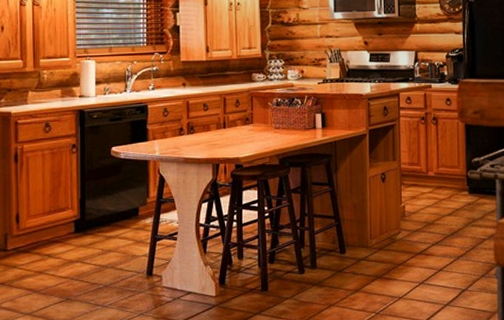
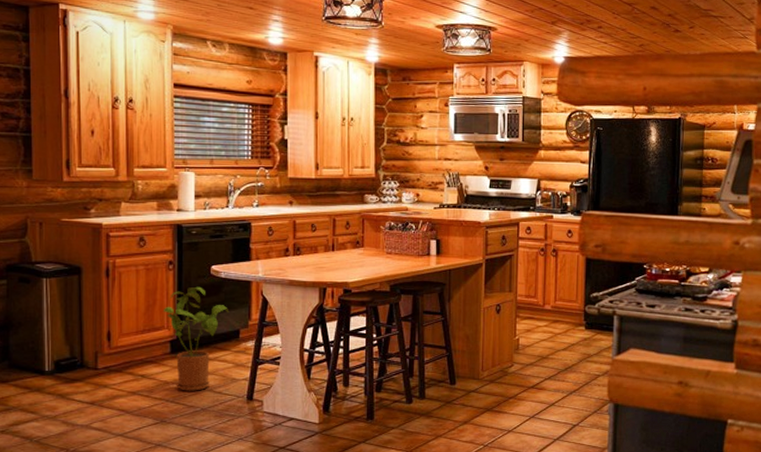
house plant: none [67,167,129,269] -> present [162,286,230,391]

